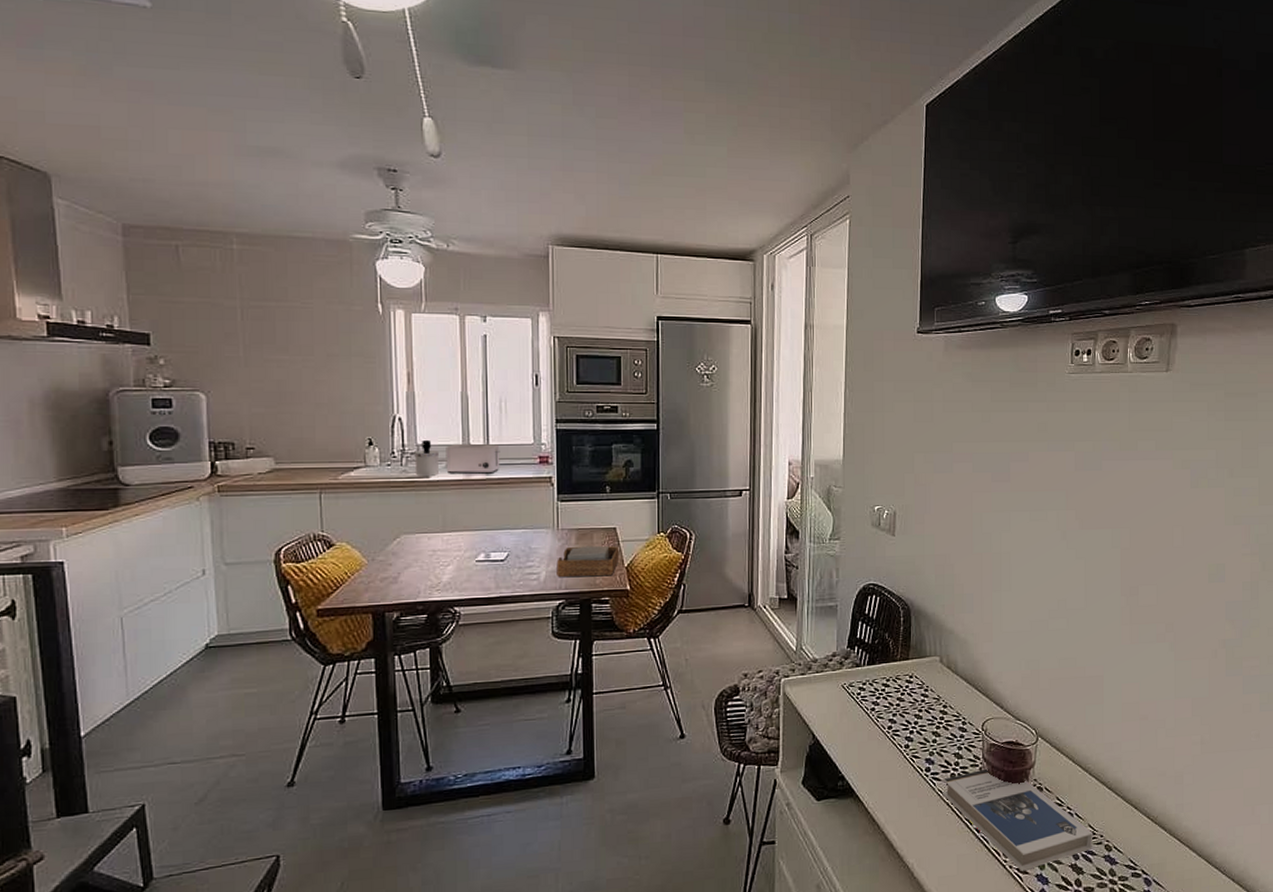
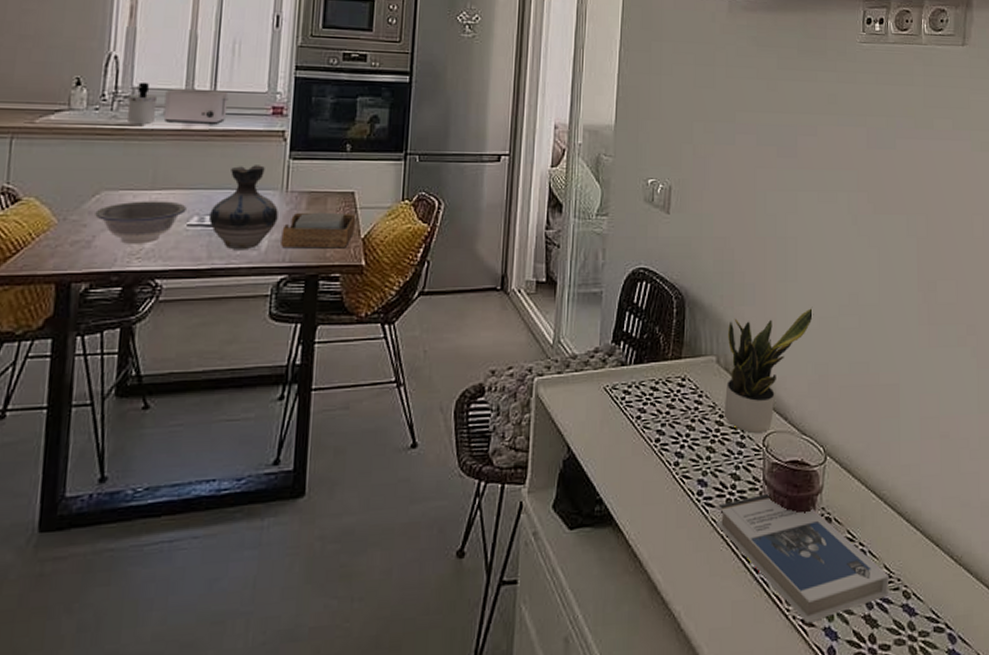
bowl: none [398,541,474,579] -> present [95,201,187,244]
ceramic jug: none [493,507,552,581] -> present [208,165,278,250]
potted plant: none [948,612,1027,720] -> present [725,307,814,433]

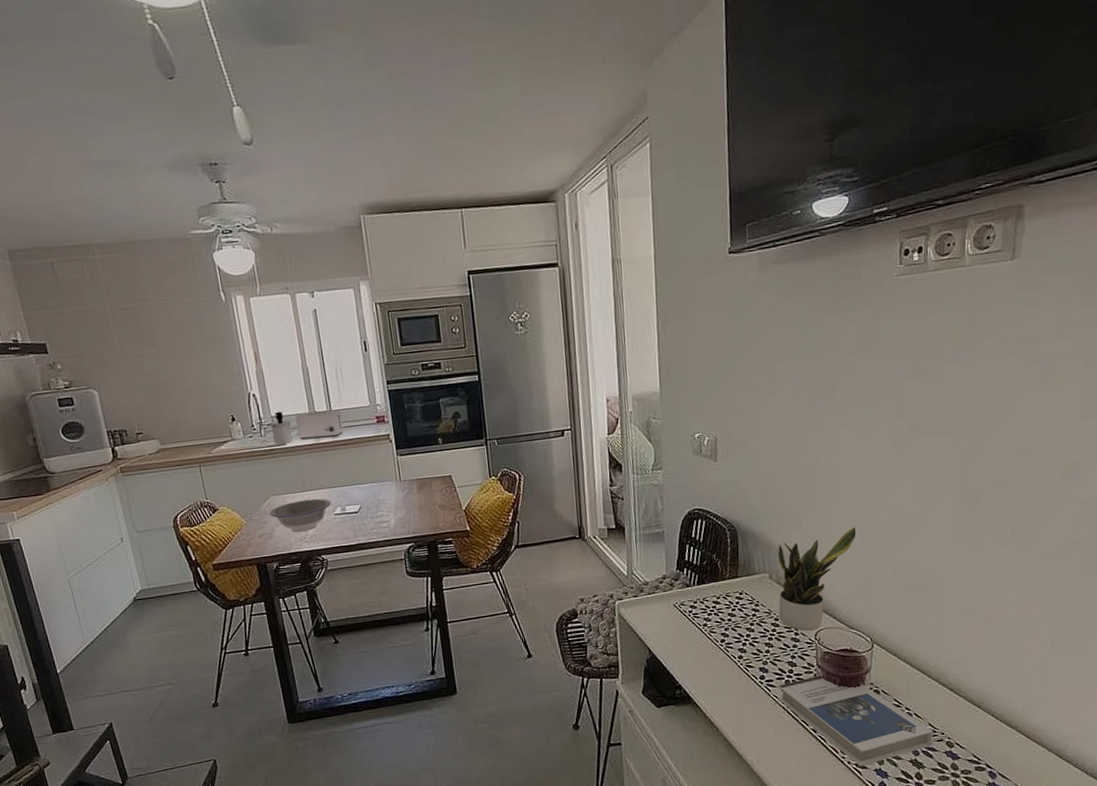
ceramic jug: present [208,165,278,250] -> none [348,463,398,529]
napkin holder: present [281,212,357,249] -> none [402,492,457,523]

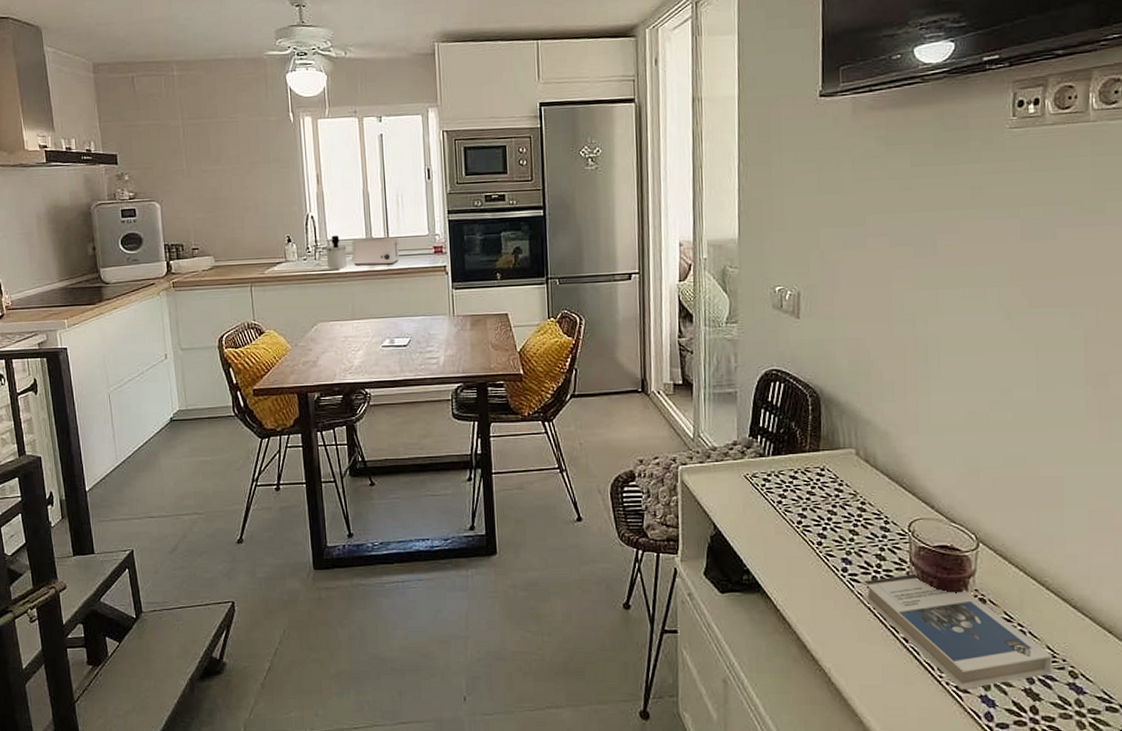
bowl: present [269,498,331,533] -> none [316,328,380,363]
potted plant: present [777,525,858,630] -> none [866,402,961,519]

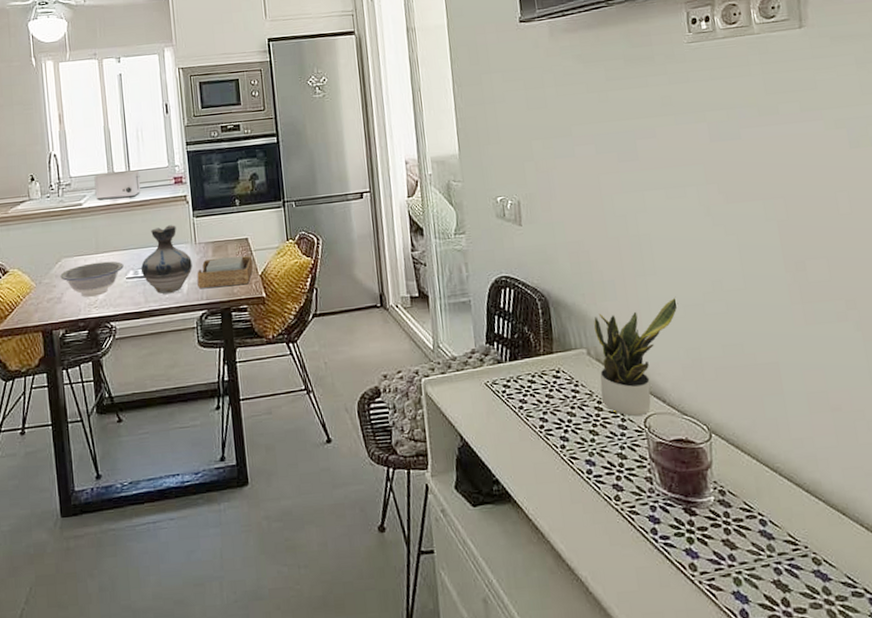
bowl: none [316,328,380,363] -> present [60,261,124,297]
soap dispenser: present [325,235,347,269] -> none [68,171,90,205]
ceramic jug: none [397,295,449,365] -> present [140,225,192,294]
napkin holder: none [454,331,512,361] -> present [197,256,253,288]
hardback book: present [862,573,1053,690] -> none [607,469,797,588]
potted plant: none [866,402,961,519] -> present [593,296,679,416]

